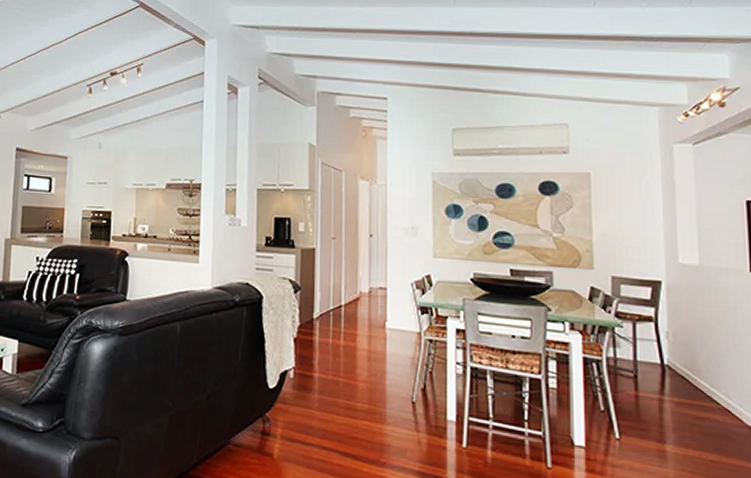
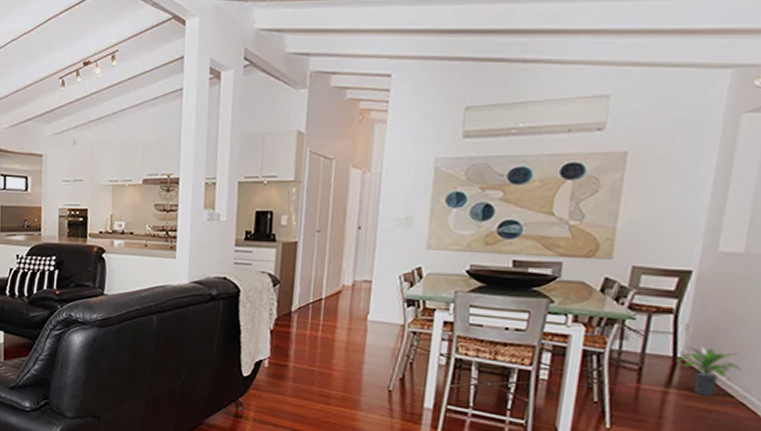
potted plant: none [663,354,720,404] -> present [675,346,741,397]

